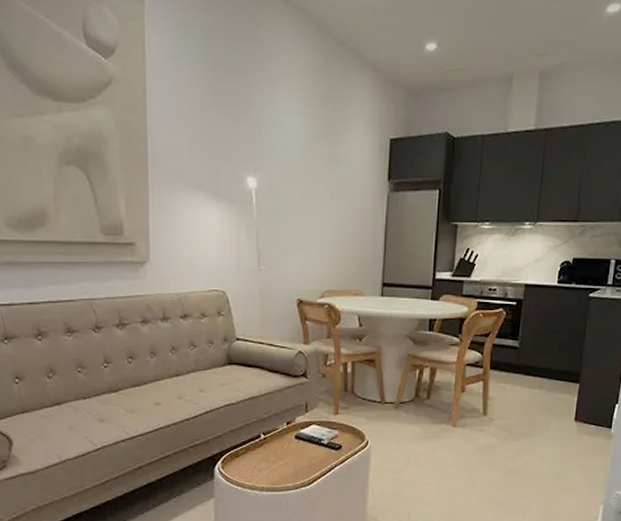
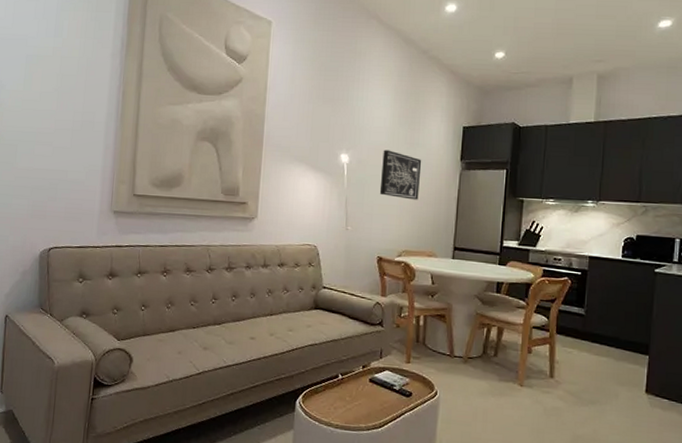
wall art: none [296,170,344,230] -> present [379,149,422,200]

